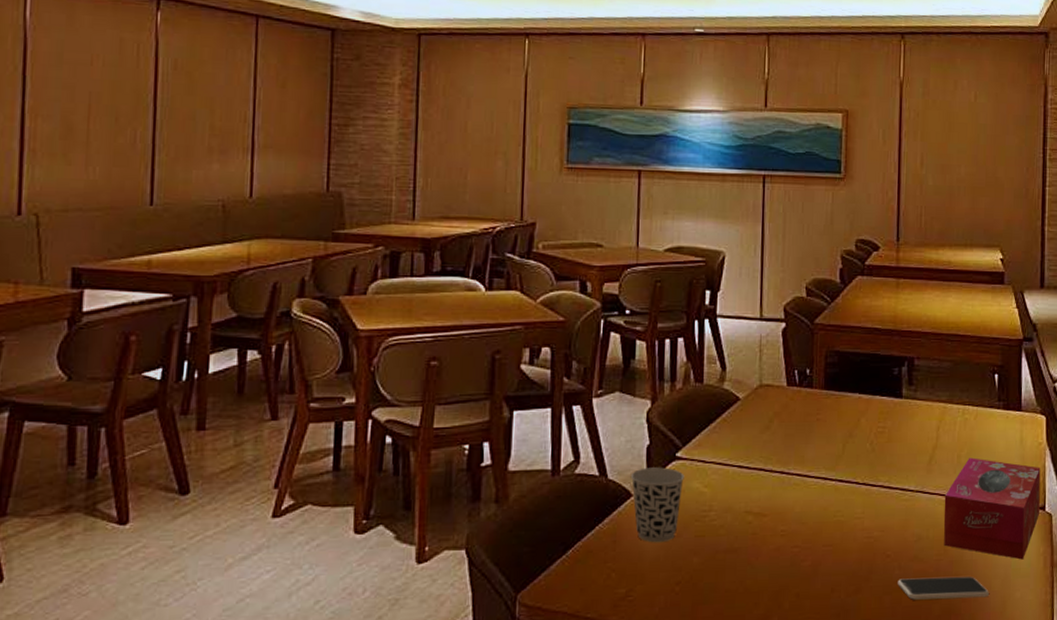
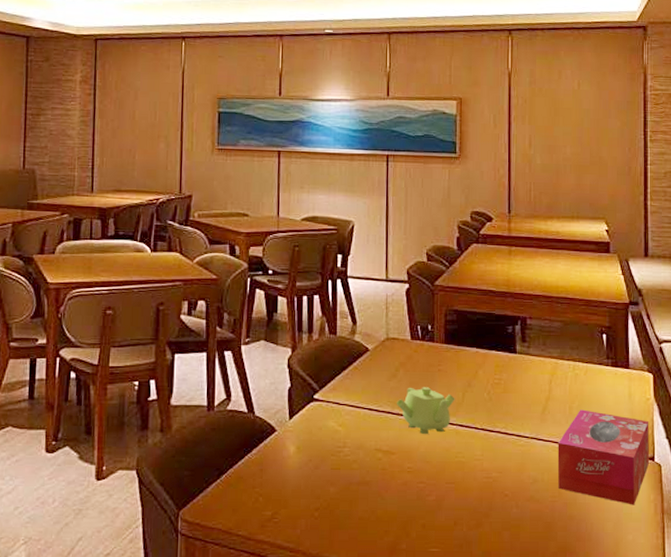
cup: present [630,467,684,543] -> none [274,407,321,473]
teapot: none [769,439,835,492] -> present [396,387,455,434]
smartphone: present [898,576,989,600] -> none [515,517,602,538]

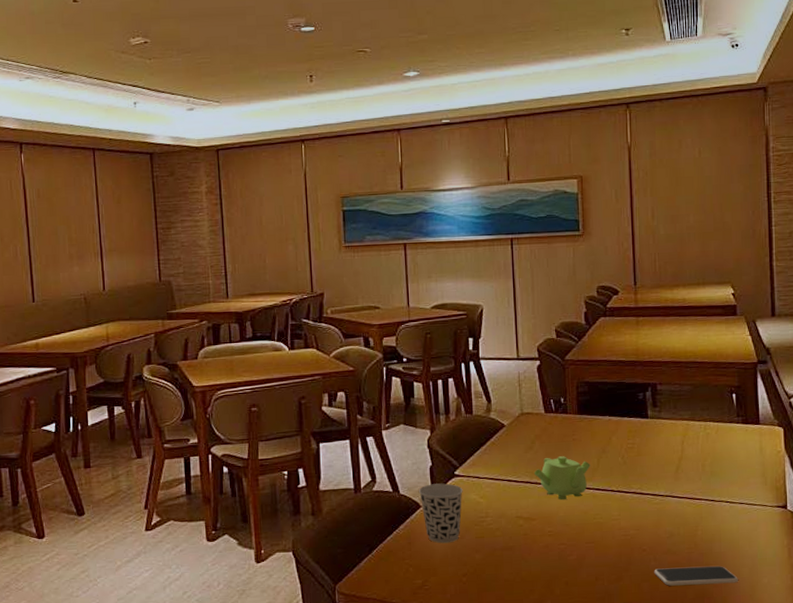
cup: none [274,407,321,473] -> present [418,483,463,544]
smartphone: none [515,517,602,538] -> present [654,566,738,586]
tissue box: present [557,409,649,505] -> none [692,466,782,551]

